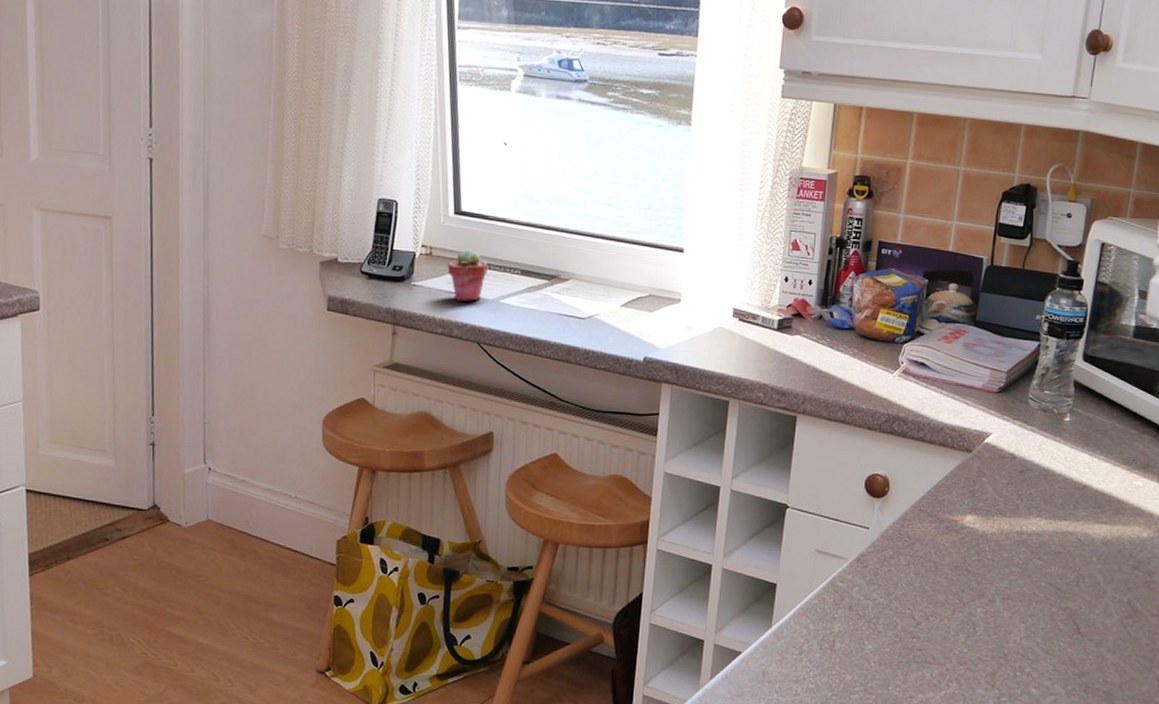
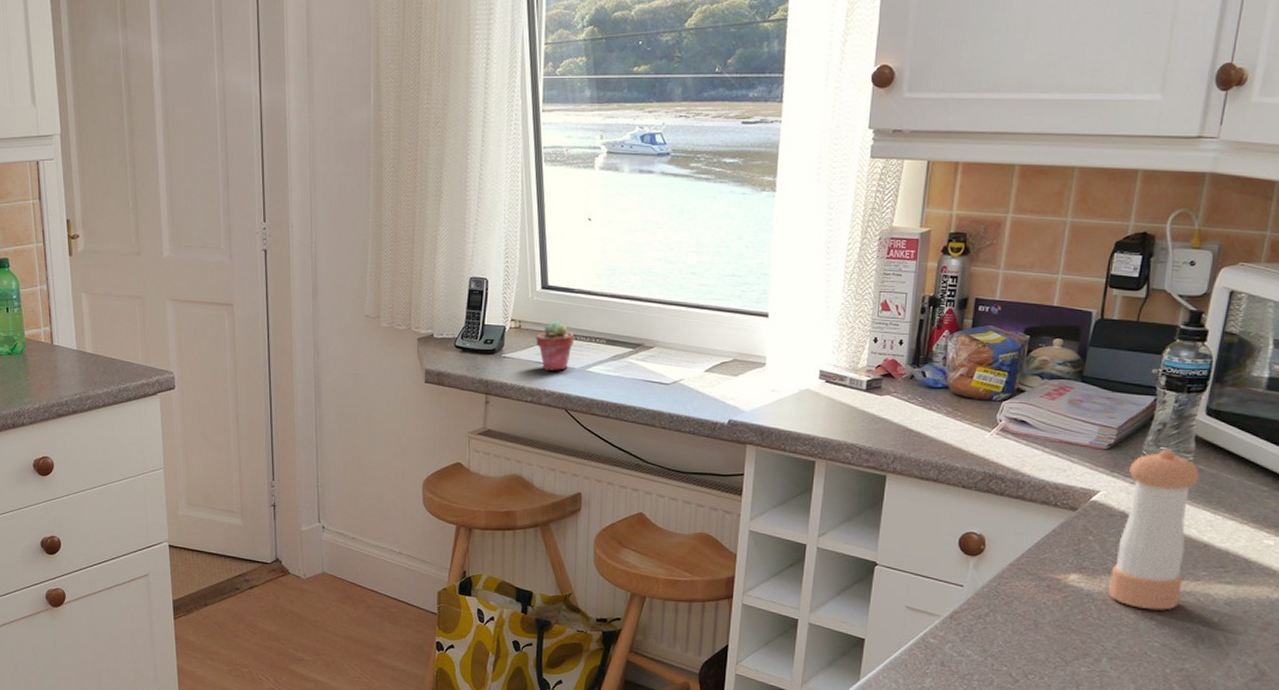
pepper shaker: none [1000,393,1078,550] -> present [1108,449,1200,610]

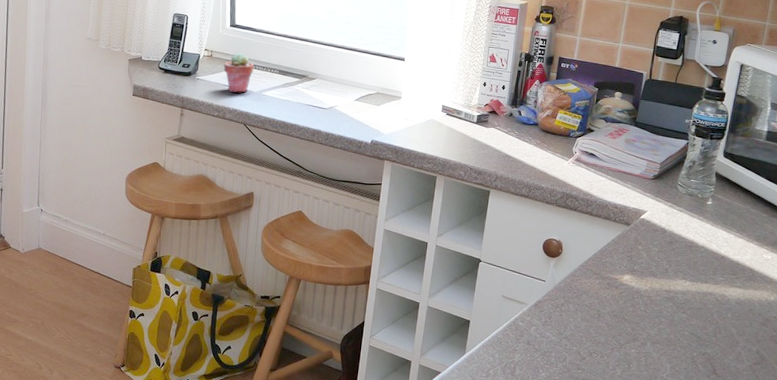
pepper shaker: present [1108,449,1200,610] -> none [652,181,719,307]

